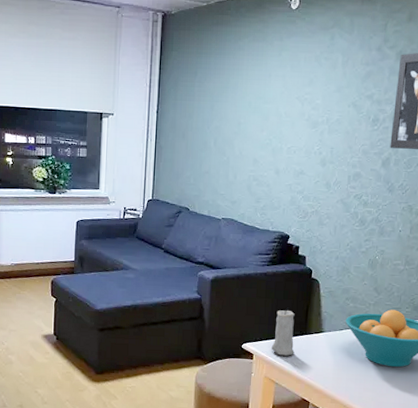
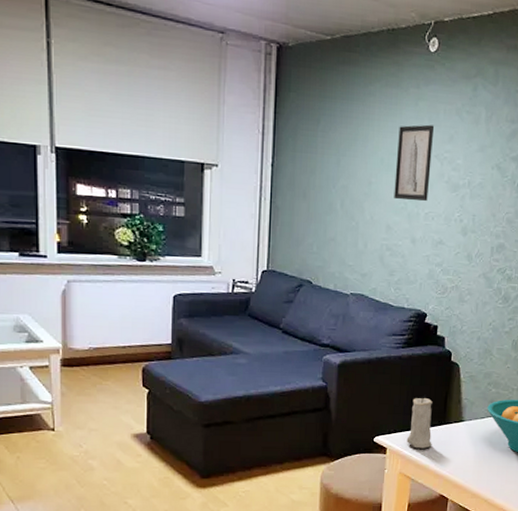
wall art: none [260,71,295,137] -> present [394,124,434,201]

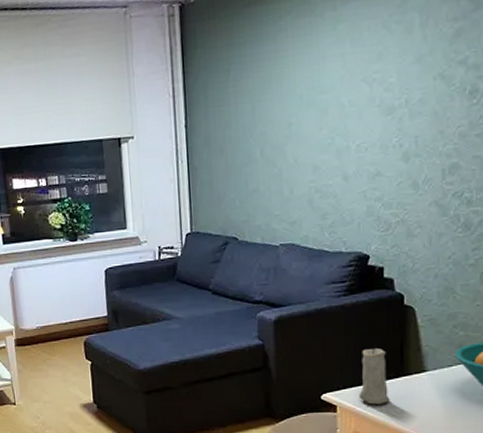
wall art: present [394,124,434,201] -> none [317,46,359,137]

